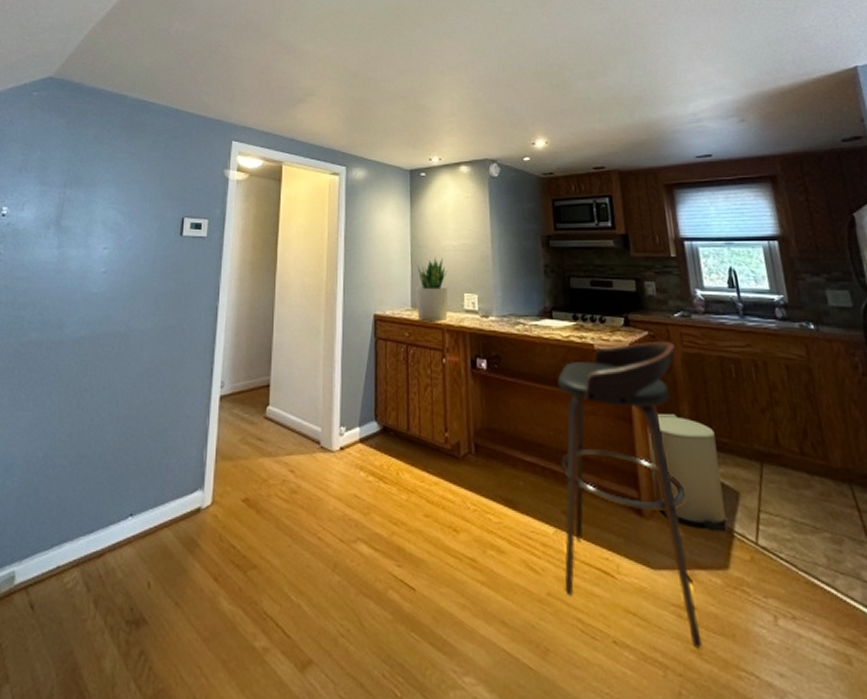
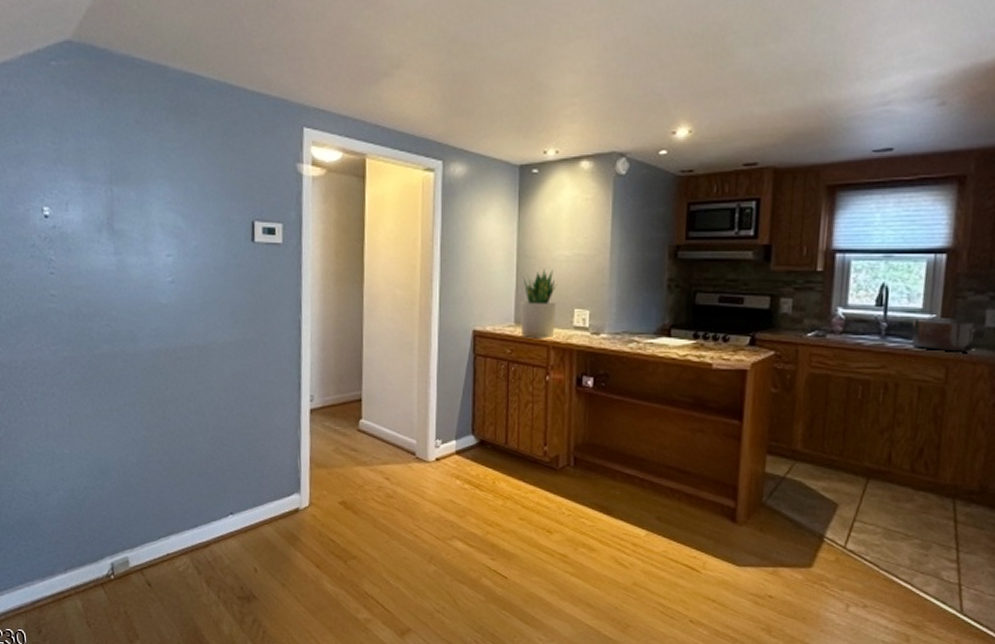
bar stool: present [557,340,702,649] -> none [650,360,801,627]
pedal bin: present [647,414,726,532] -> none [751,433,826,537]
toaster: none [763,297,825,332] -> present [911,316,976,354]

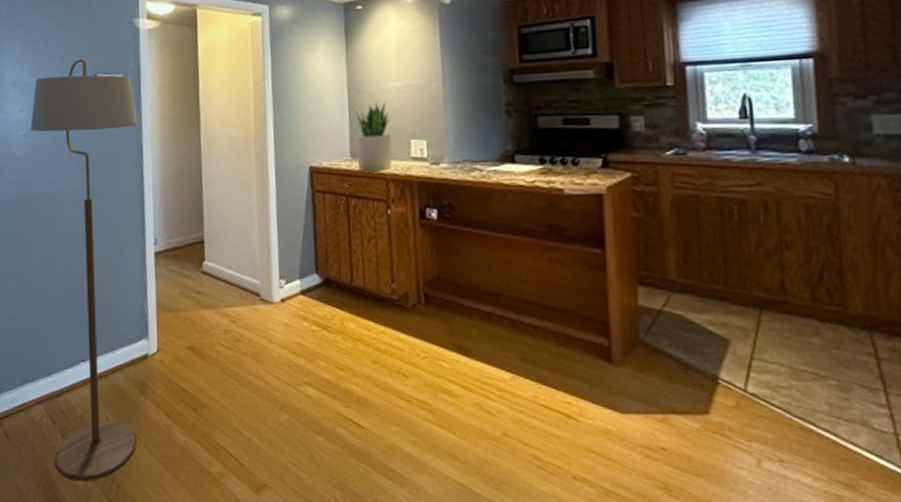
floor lamp: none [178,202,297,627] -> present [30,58,138,481]
toaster: present [911,316,976,354] -> none [785,126,863,166]

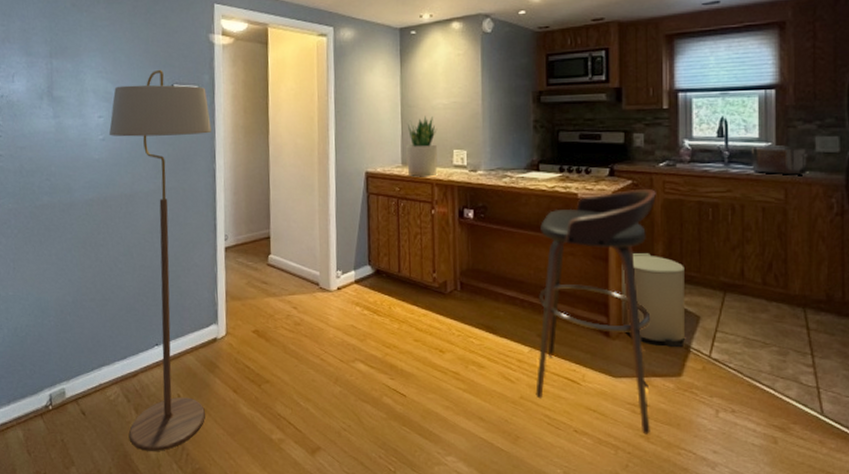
bar stool: none [519,182,671,486] -> present [536,188,656,434]
pedal bin: none [623,261,710,379] -> present [621,253,685,348]
toaster: none [785,126,863,166] -> present [751,144,807,177]

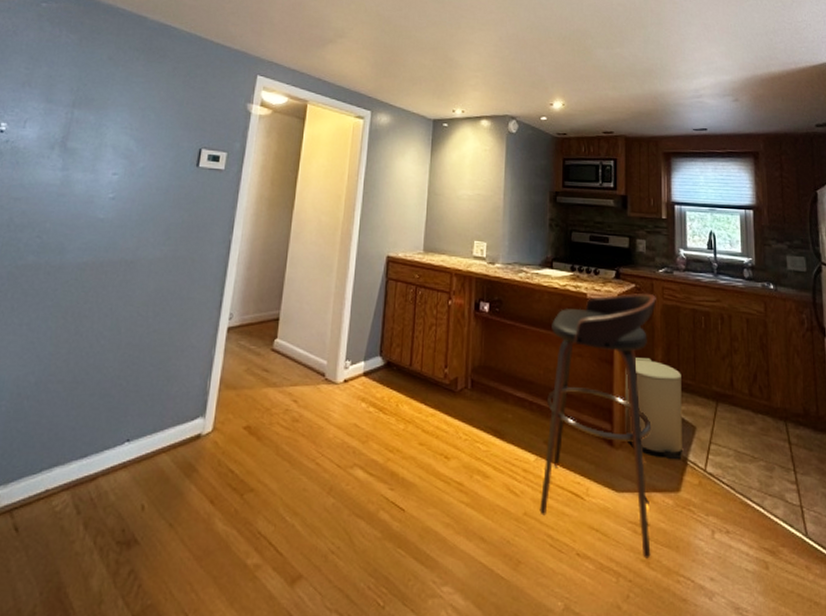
floor lamp: present [108,69,212,451] -> none [69,132,235,582]
planter: present [406,115,438,177] -> none [428,204,461,266]
toaster: present [751,144,807,177] -> none [735,259,782,291]

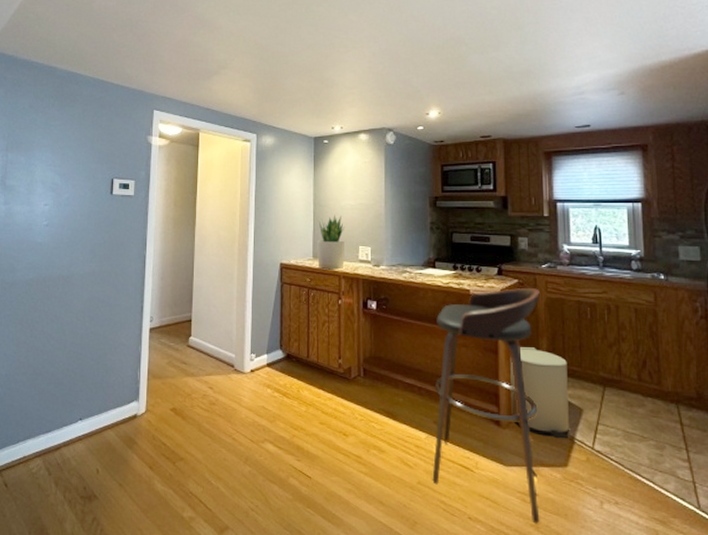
planter: none [428,204,461,266] -> present [317,214,345,270]

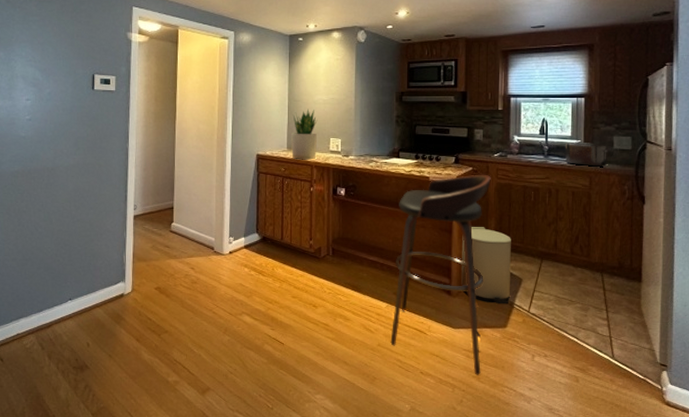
toaster: none [622,252,673,281] -> present [565,142,607,168]

